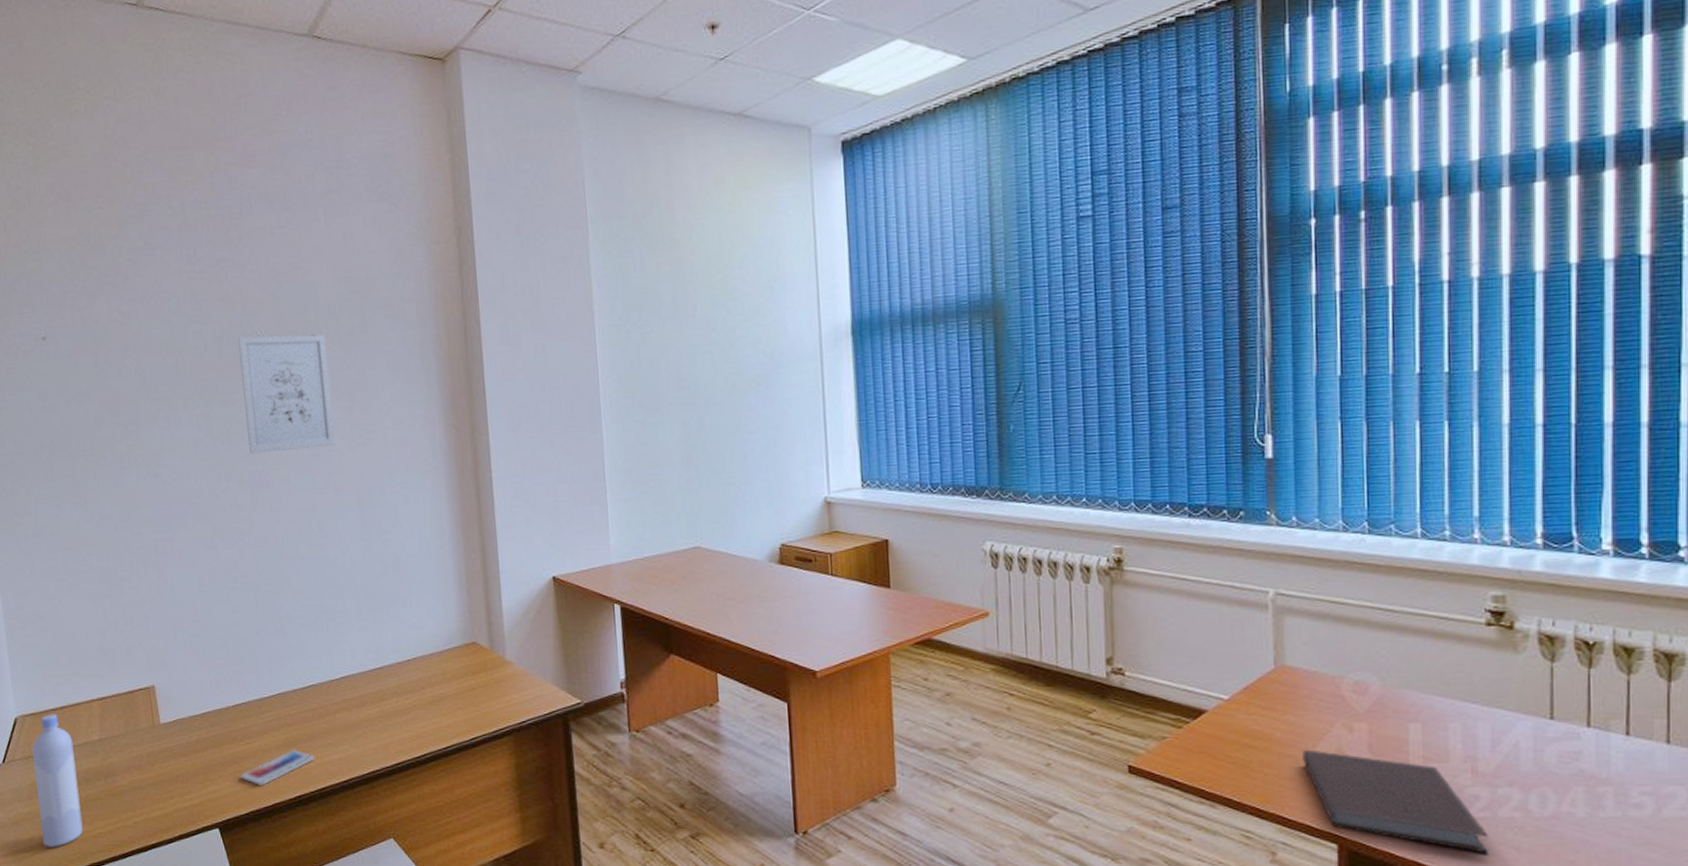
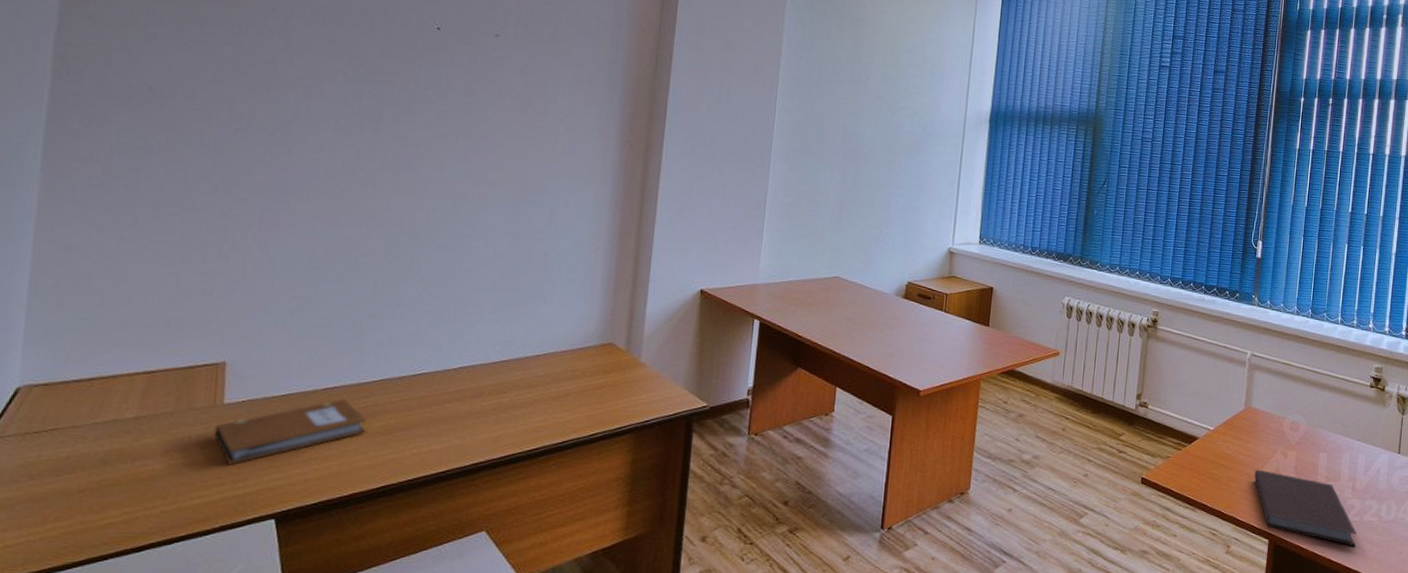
bottle: present [32,713,83,847] -> none [23,385,97,539]
notebook: none [158,714,274,780] -> present [214,399,367,465]
wall art: present [238,334,335,454] -> none [401,21,510,142]
smartphone: present [240,750,314,785] -> none [315,438,410,474]

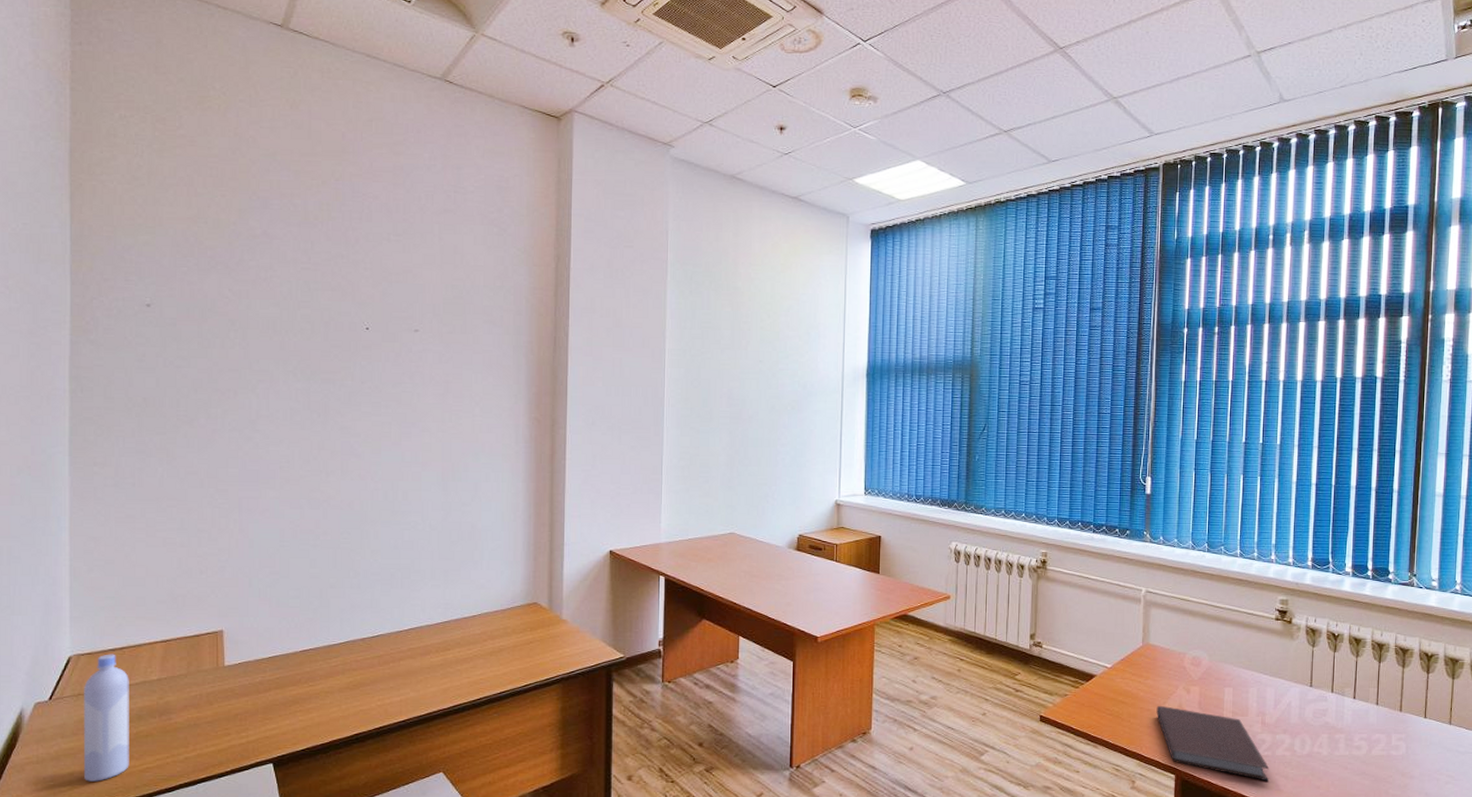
bottle: none [23,385,97,539] -> present [84,653,129,782]
notebook: present [214,399,367,465] -> none [219,659,338,718]

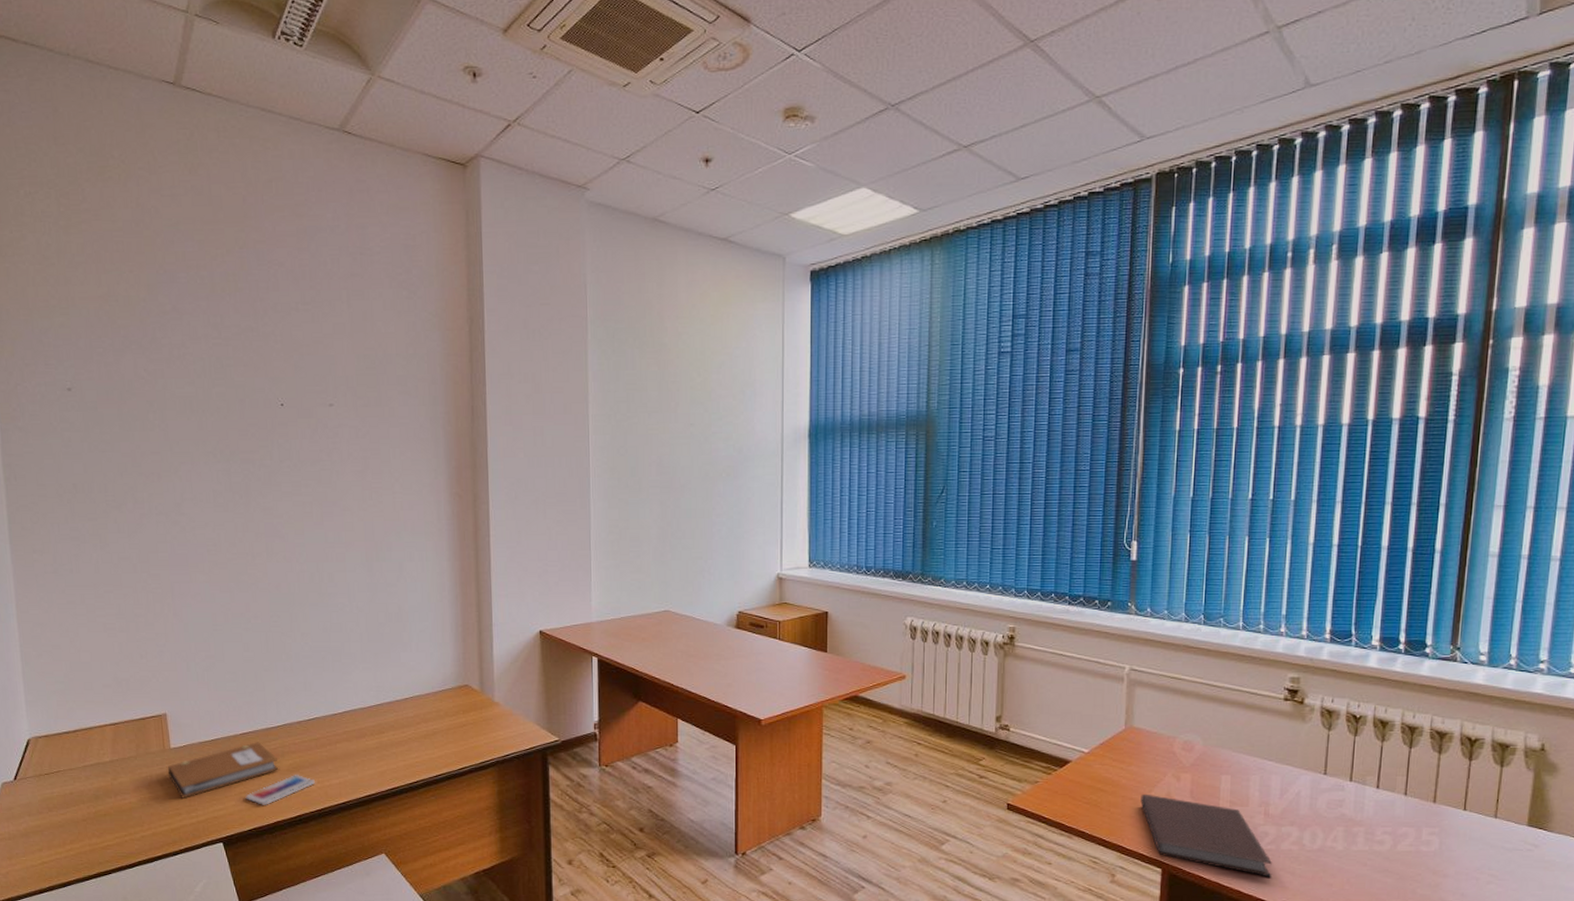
bottle: present [84,653,129,782] -> none [44,736,92,857]
notebook: none [219,659,338,718] -> present [167,742,279,798]
smartphone: none [300,692,375,724] -> present [245,775,315,805]

